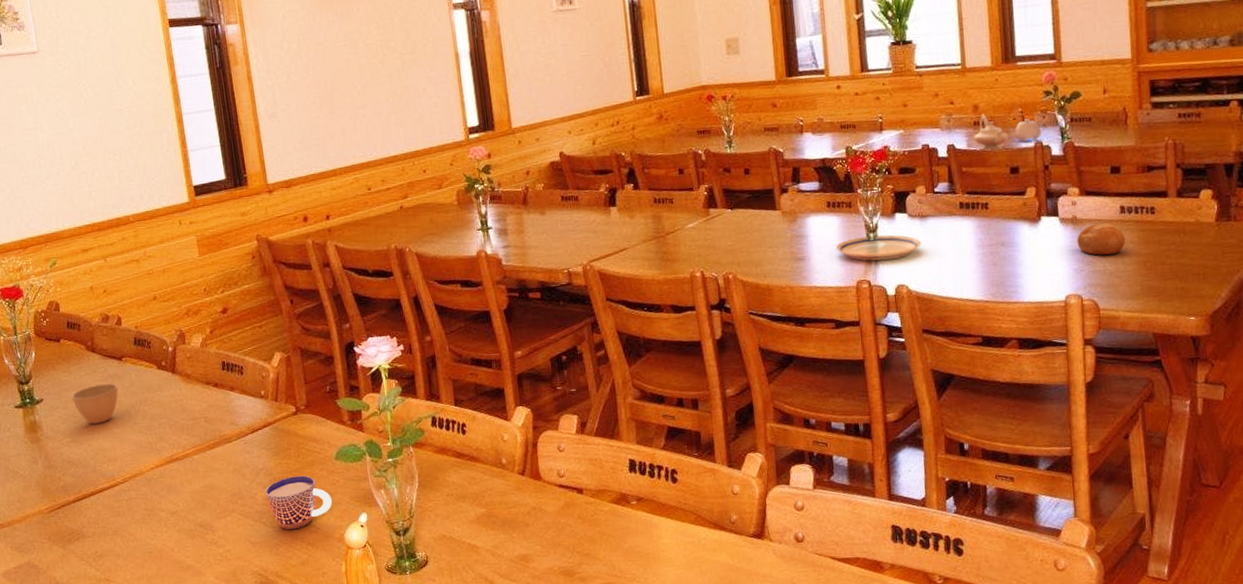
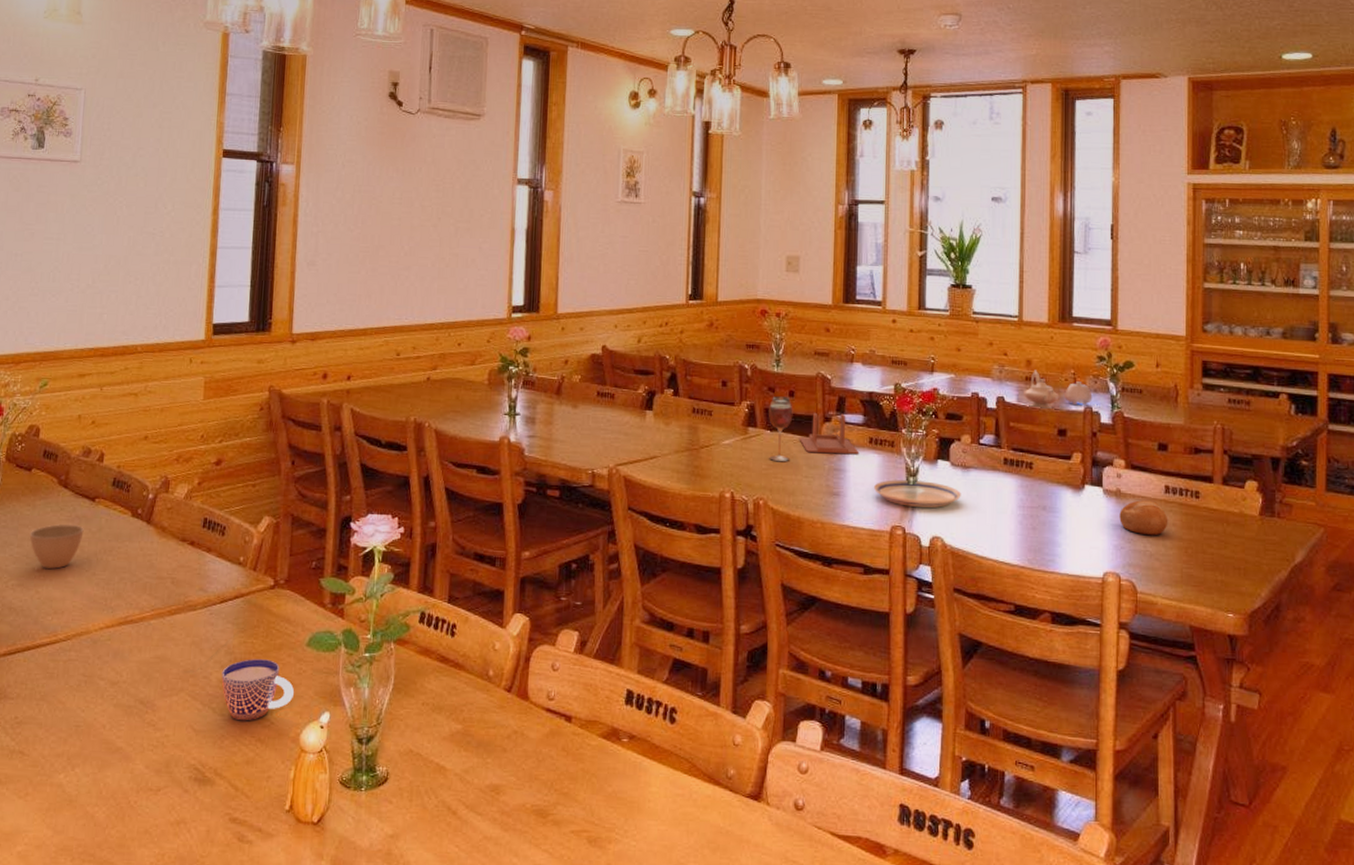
wineglass: none [727,174,752,237] -> present [769,395,793,461]
napkin holder: none [759,183,818,224] -> present [799,412,858,454]

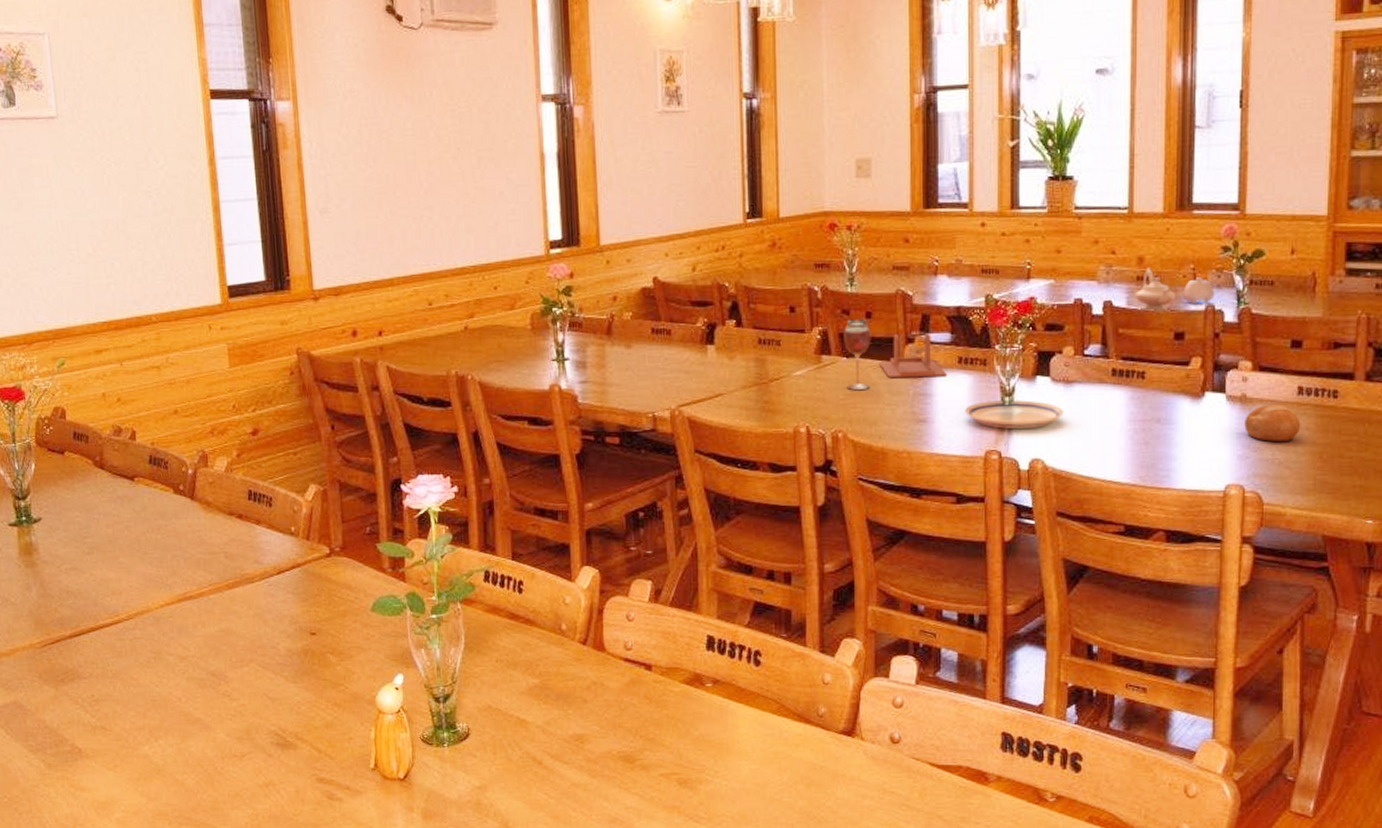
cup: present [29,524,84,569] -> none [73,506,128,551]
cup: present [221,659,294,721] -> none [289,627,364,687]

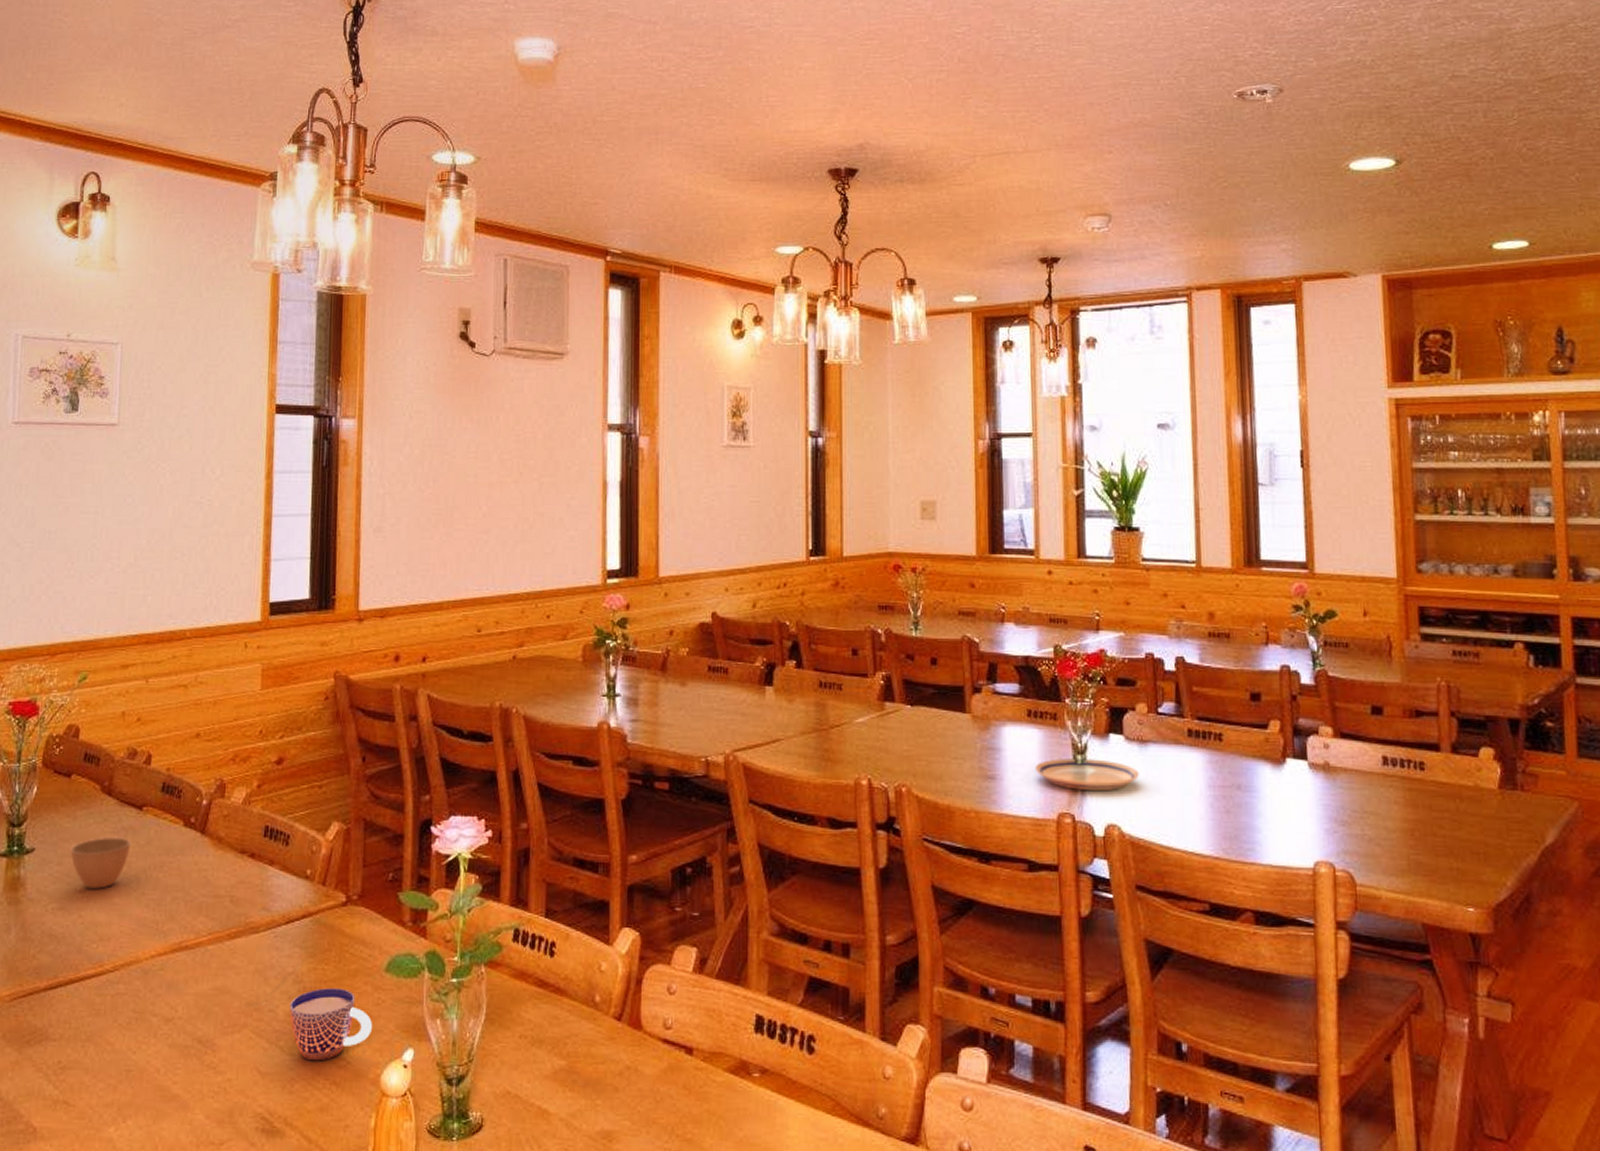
cup: none [73,506,128,551] -> present [70,838,131,889]
cup: none [289,627,364,687] -> present [289,988,372,1061]
wineglass: present [844,318,871,390] -> none [908,664,937,740]
napkin holder: present [879,332,946,377] -> none [944,682,1015,729]
teapot: present [1135,267,1176,311] -> none [1207,624,1250,669]
sugar bowl: present [1182,277,1215,305] -> none [1256,636,1290,665]
bread roll: present [1244,404,1301,443] -> none [1329,774,1389,817]

